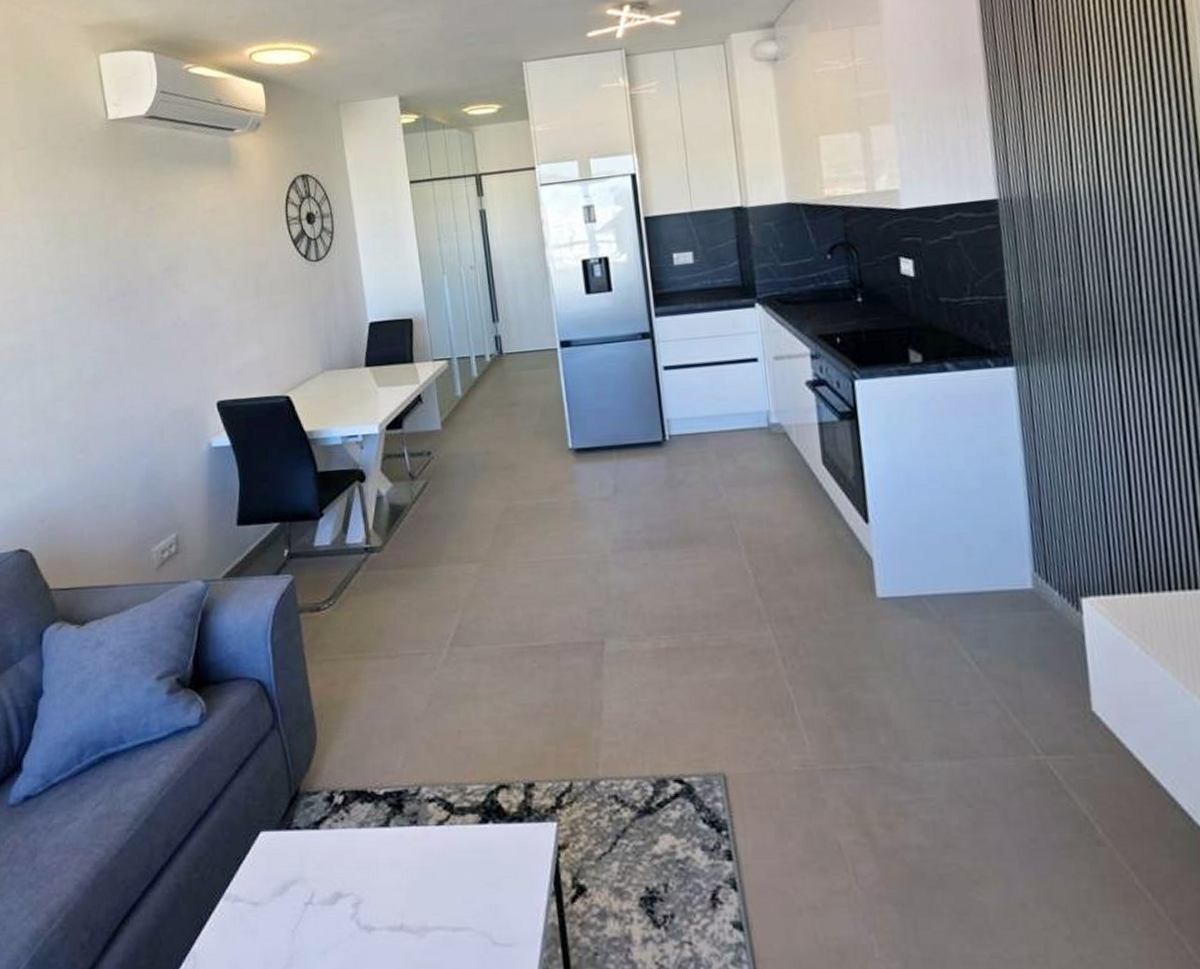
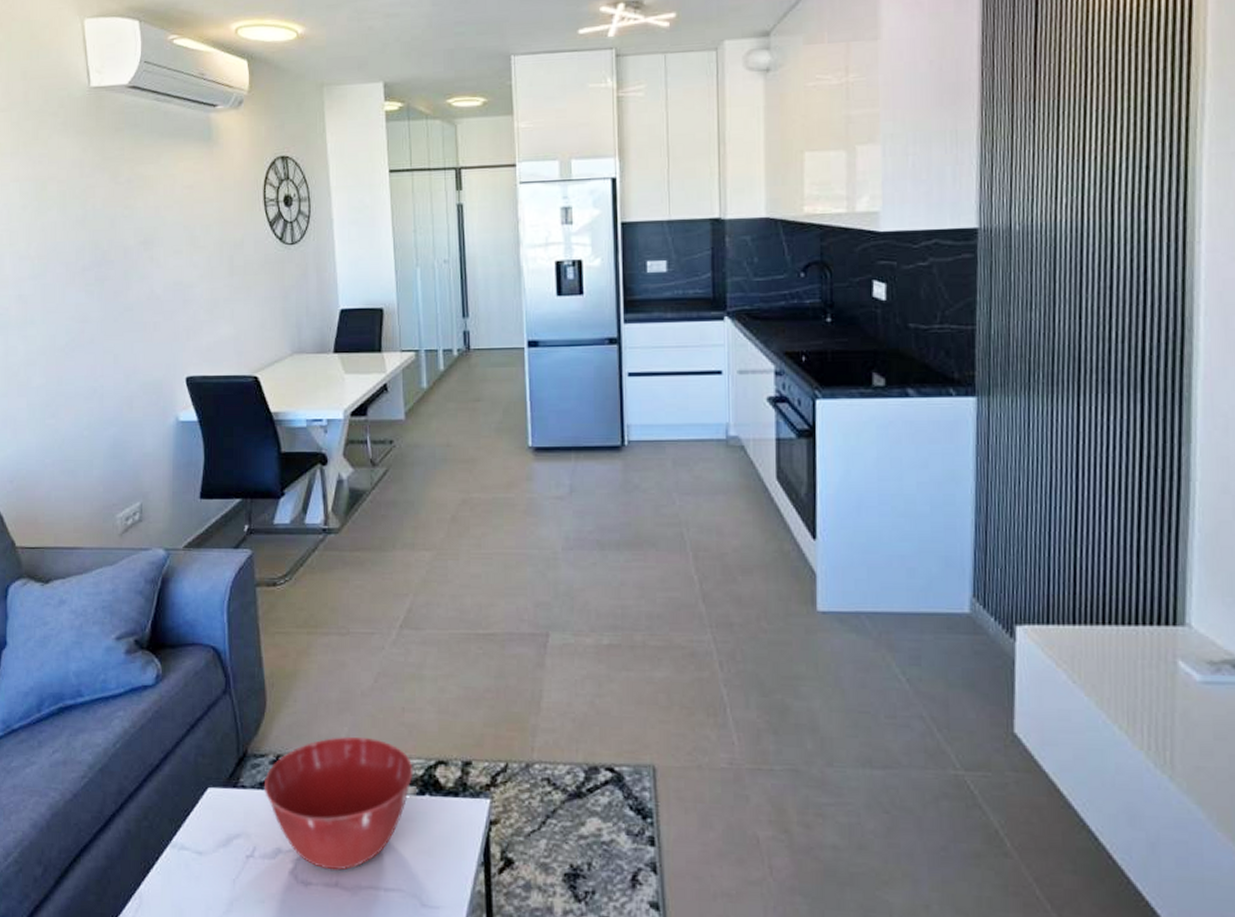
mixing bowl: none [319,765,475,912] -> present [263,736,413,871]

